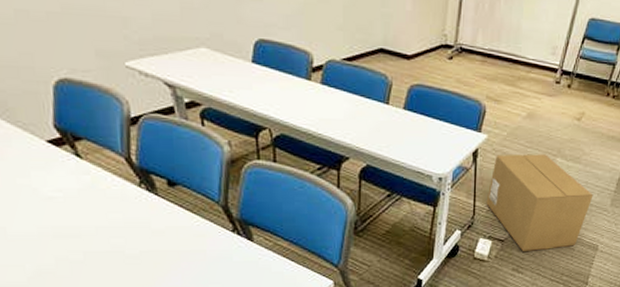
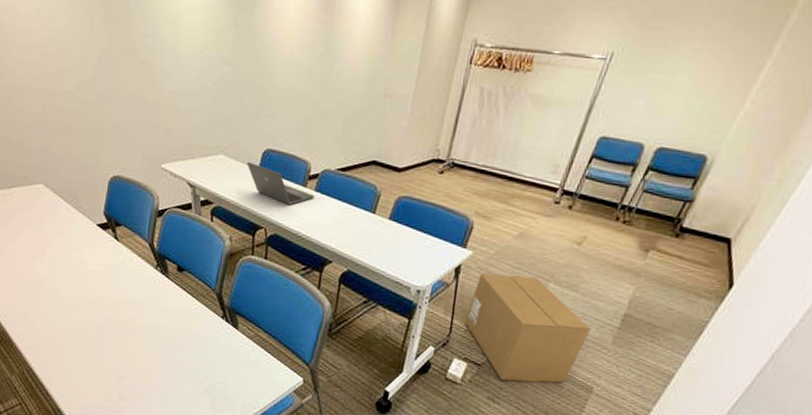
laptop: none [236,54,321,102] -> present [246,161,315,206]

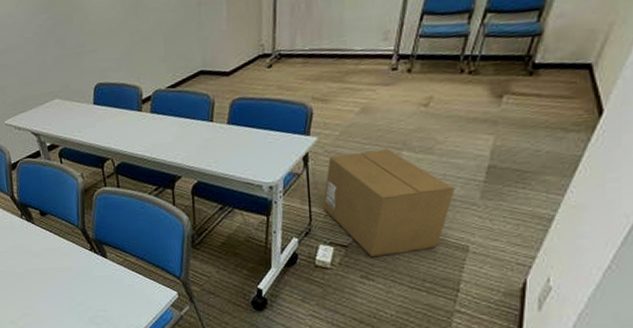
laptop: present [246,161,315,206] -> none [81,99,151,133]

